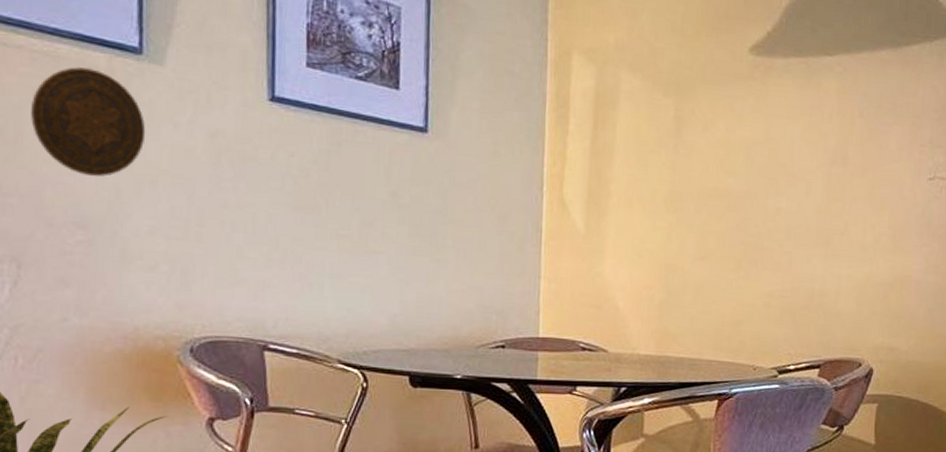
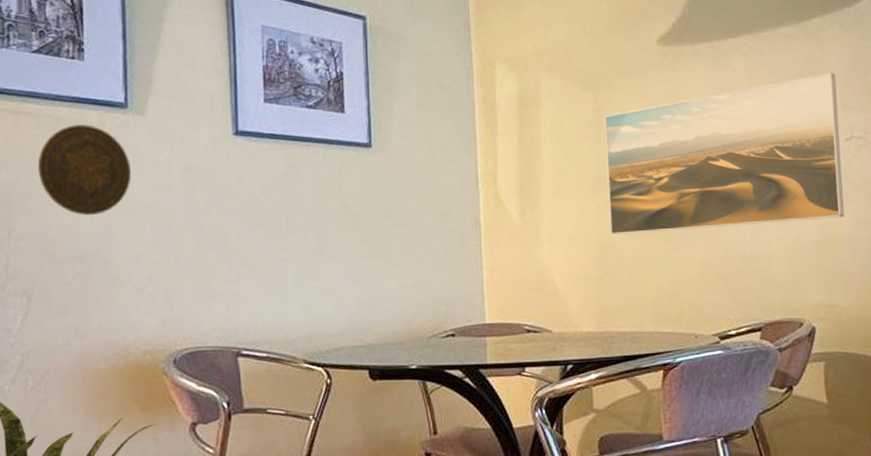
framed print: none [678,105,928,260] -> present [604,73,845,235]

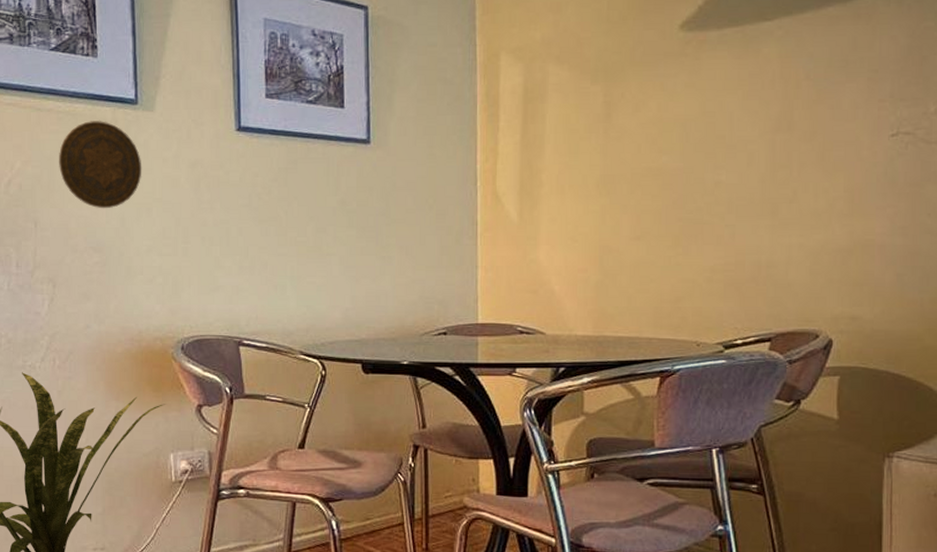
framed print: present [604,73,845,235] -> none [613,59,887,236]

